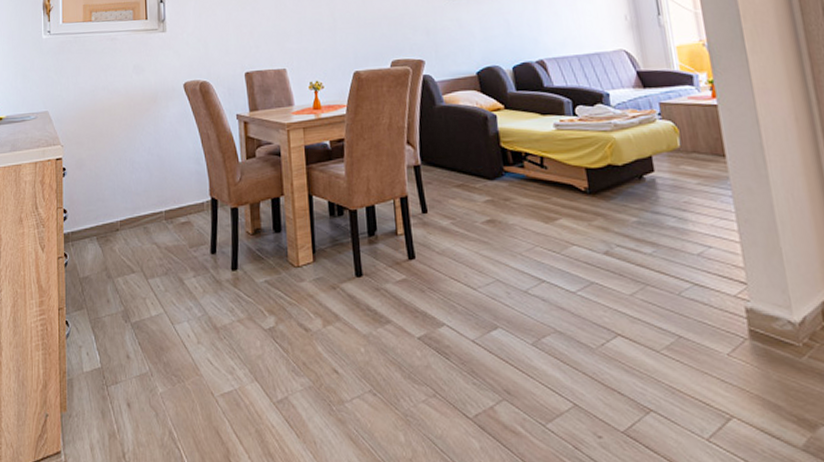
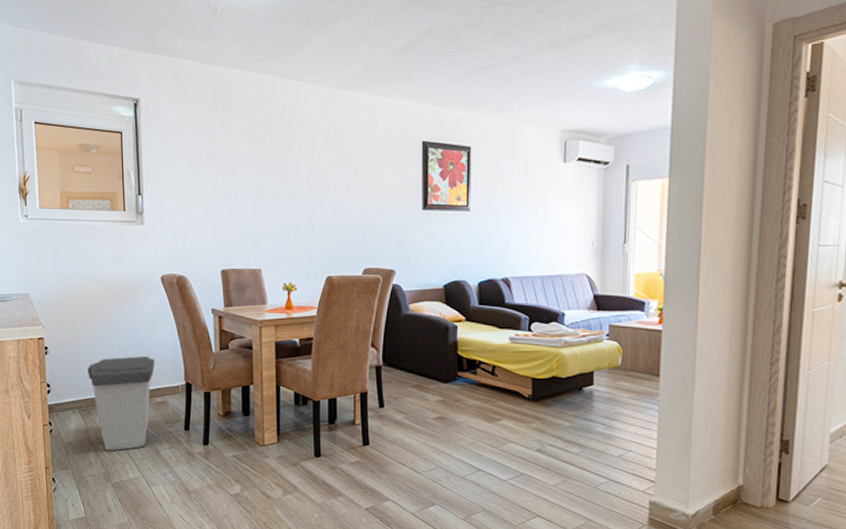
trash can: none [107,171,179,284] -> present [88,356,155,451]

